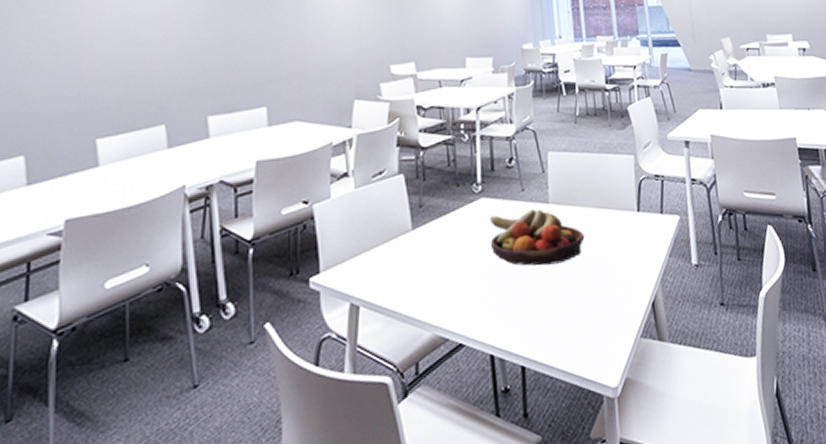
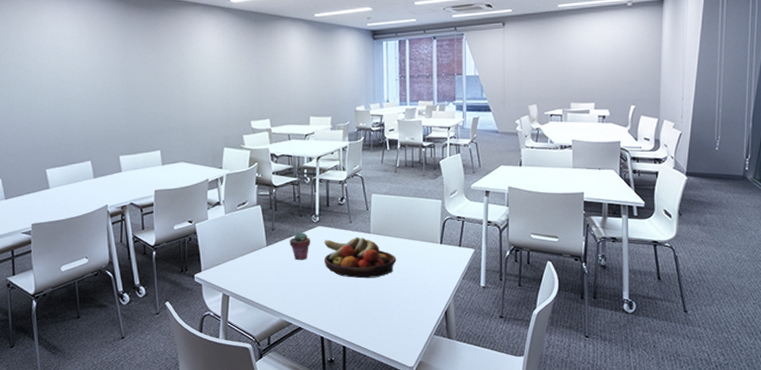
potted succulent: none [443,206,471,247] -> present [289,231,310,260]

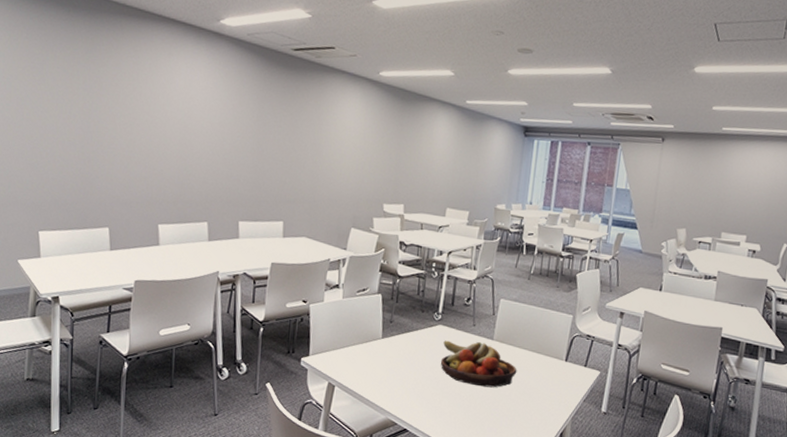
potted succulent: present [289,231,310,260] -> none [406,327,429,359]

